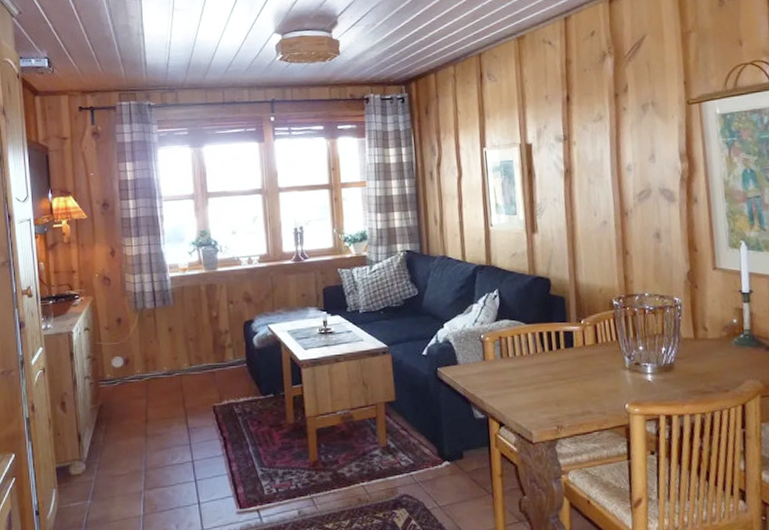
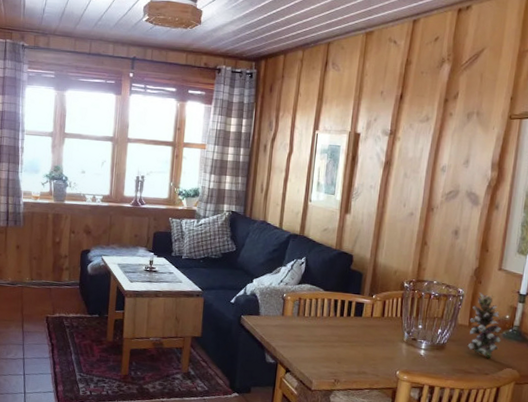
flower: none [694,298,734,374] -> present [467,292,501,360]

